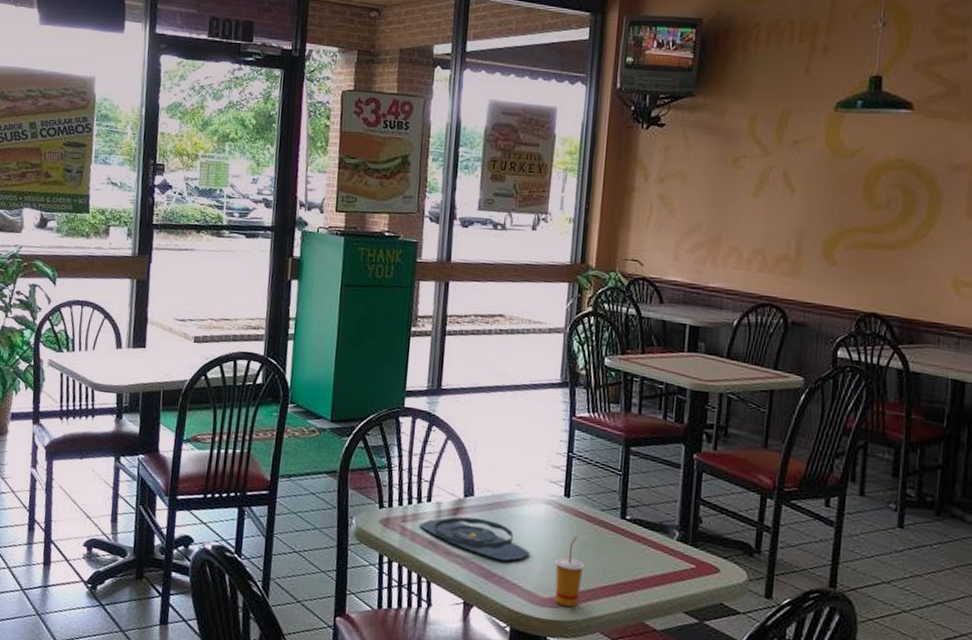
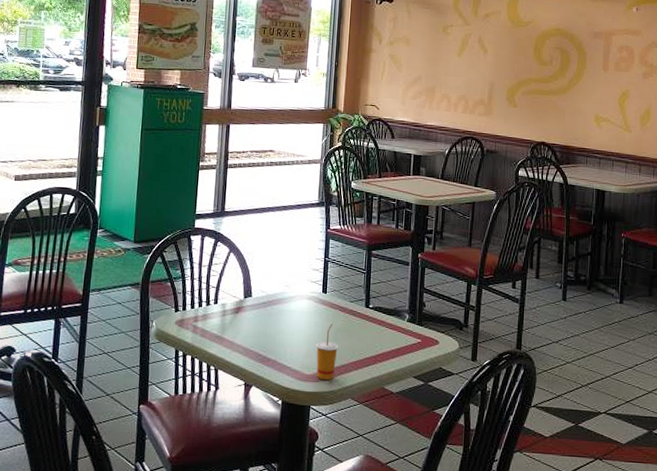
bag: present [419,516,531,562] -> none [208,314,297,348]

